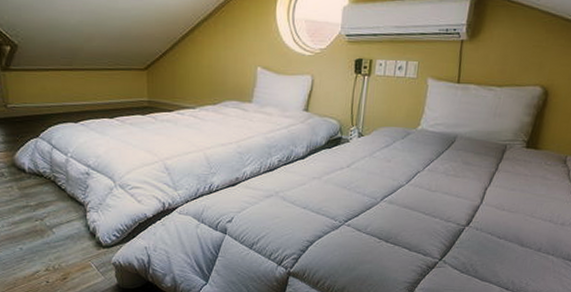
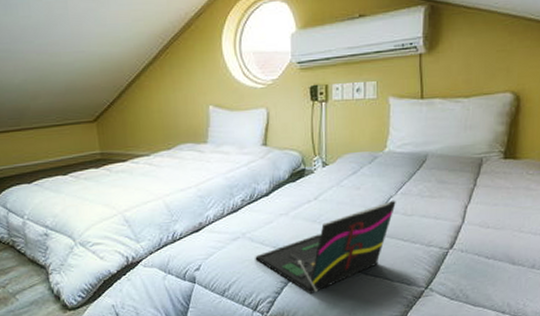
laptop: none [285,175,423,256] -> present [255,200,396,295]

